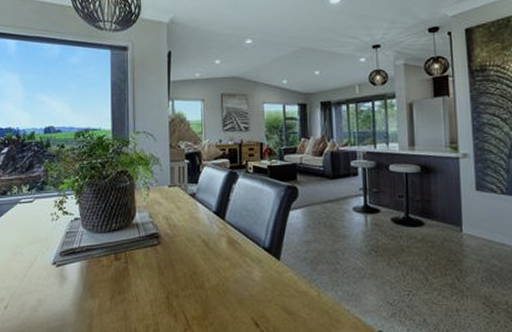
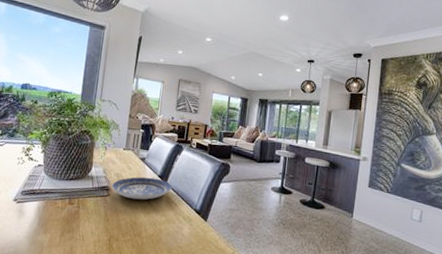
plate: none [161,215,233,244] -> present [112,177,173,200]

